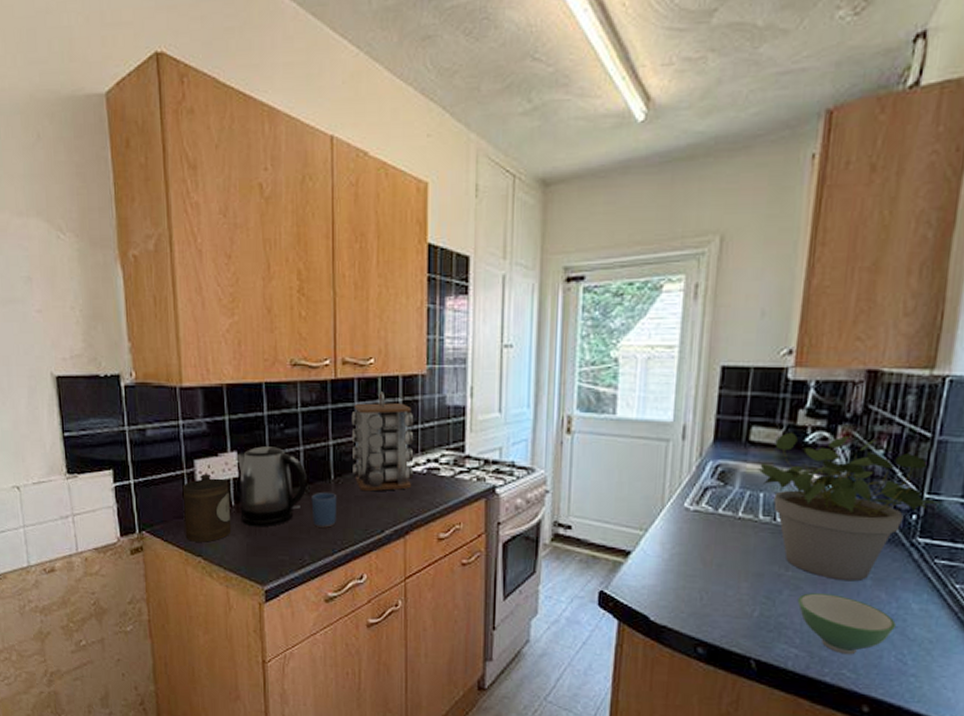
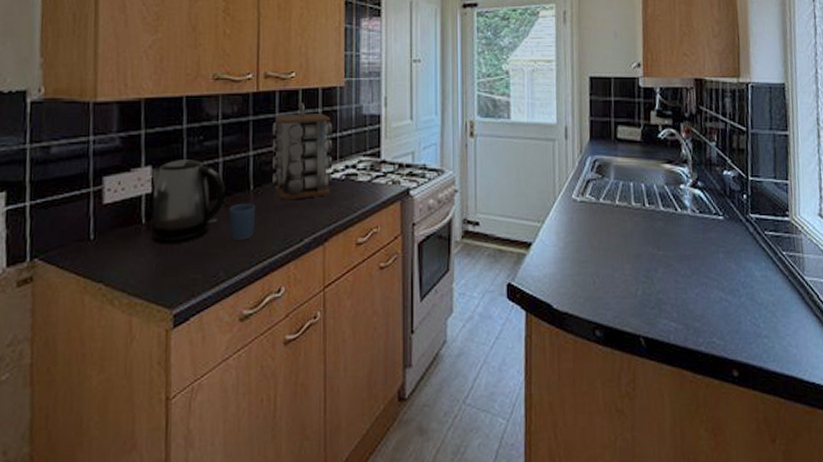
canister: present [182,474,232,542] -> none [85,191,141,266]
potted plant: present [758,432,943,582] -> none [626,130,762,256]
bowl: present [797,593,896,655] -> none [670,268,746,324]

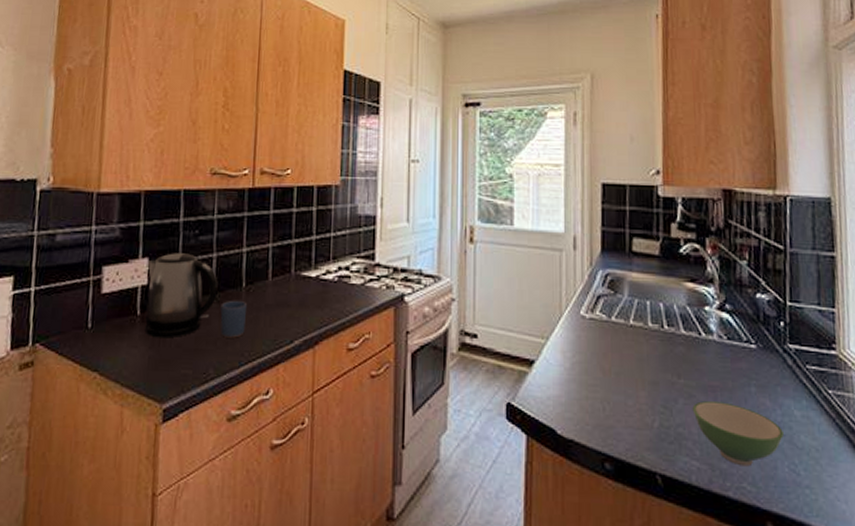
spice rack: present [272,103,333,201] -> none [264,200,327,300]
bowl: none [670,268,746,324] -> present [692,401,784,467]

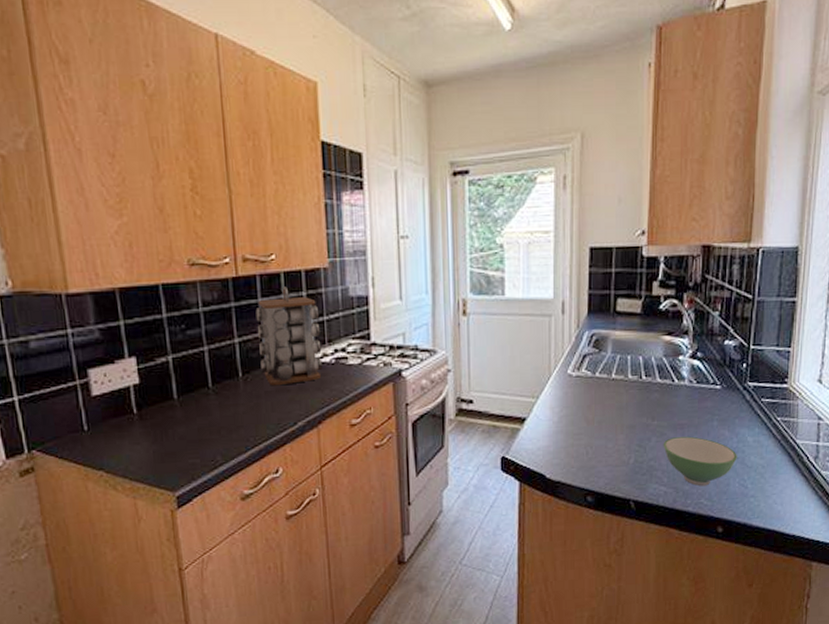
kettle: present [144,253,218,338] -> none [135,349,215,433]
mug: present [220,300,248,338] -> none [219,389,247,426]
spice rack: none [264,200,327,300] -> present [255,286,323,386]

